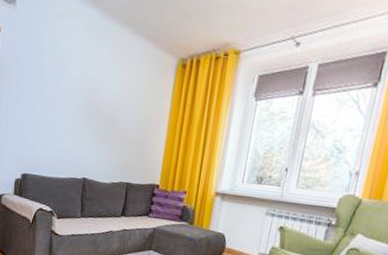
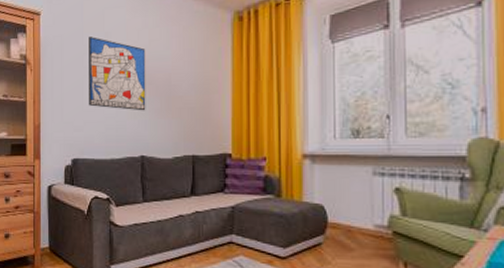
wall art: none [41,61,97,139] -> present [89,37,146,111]

